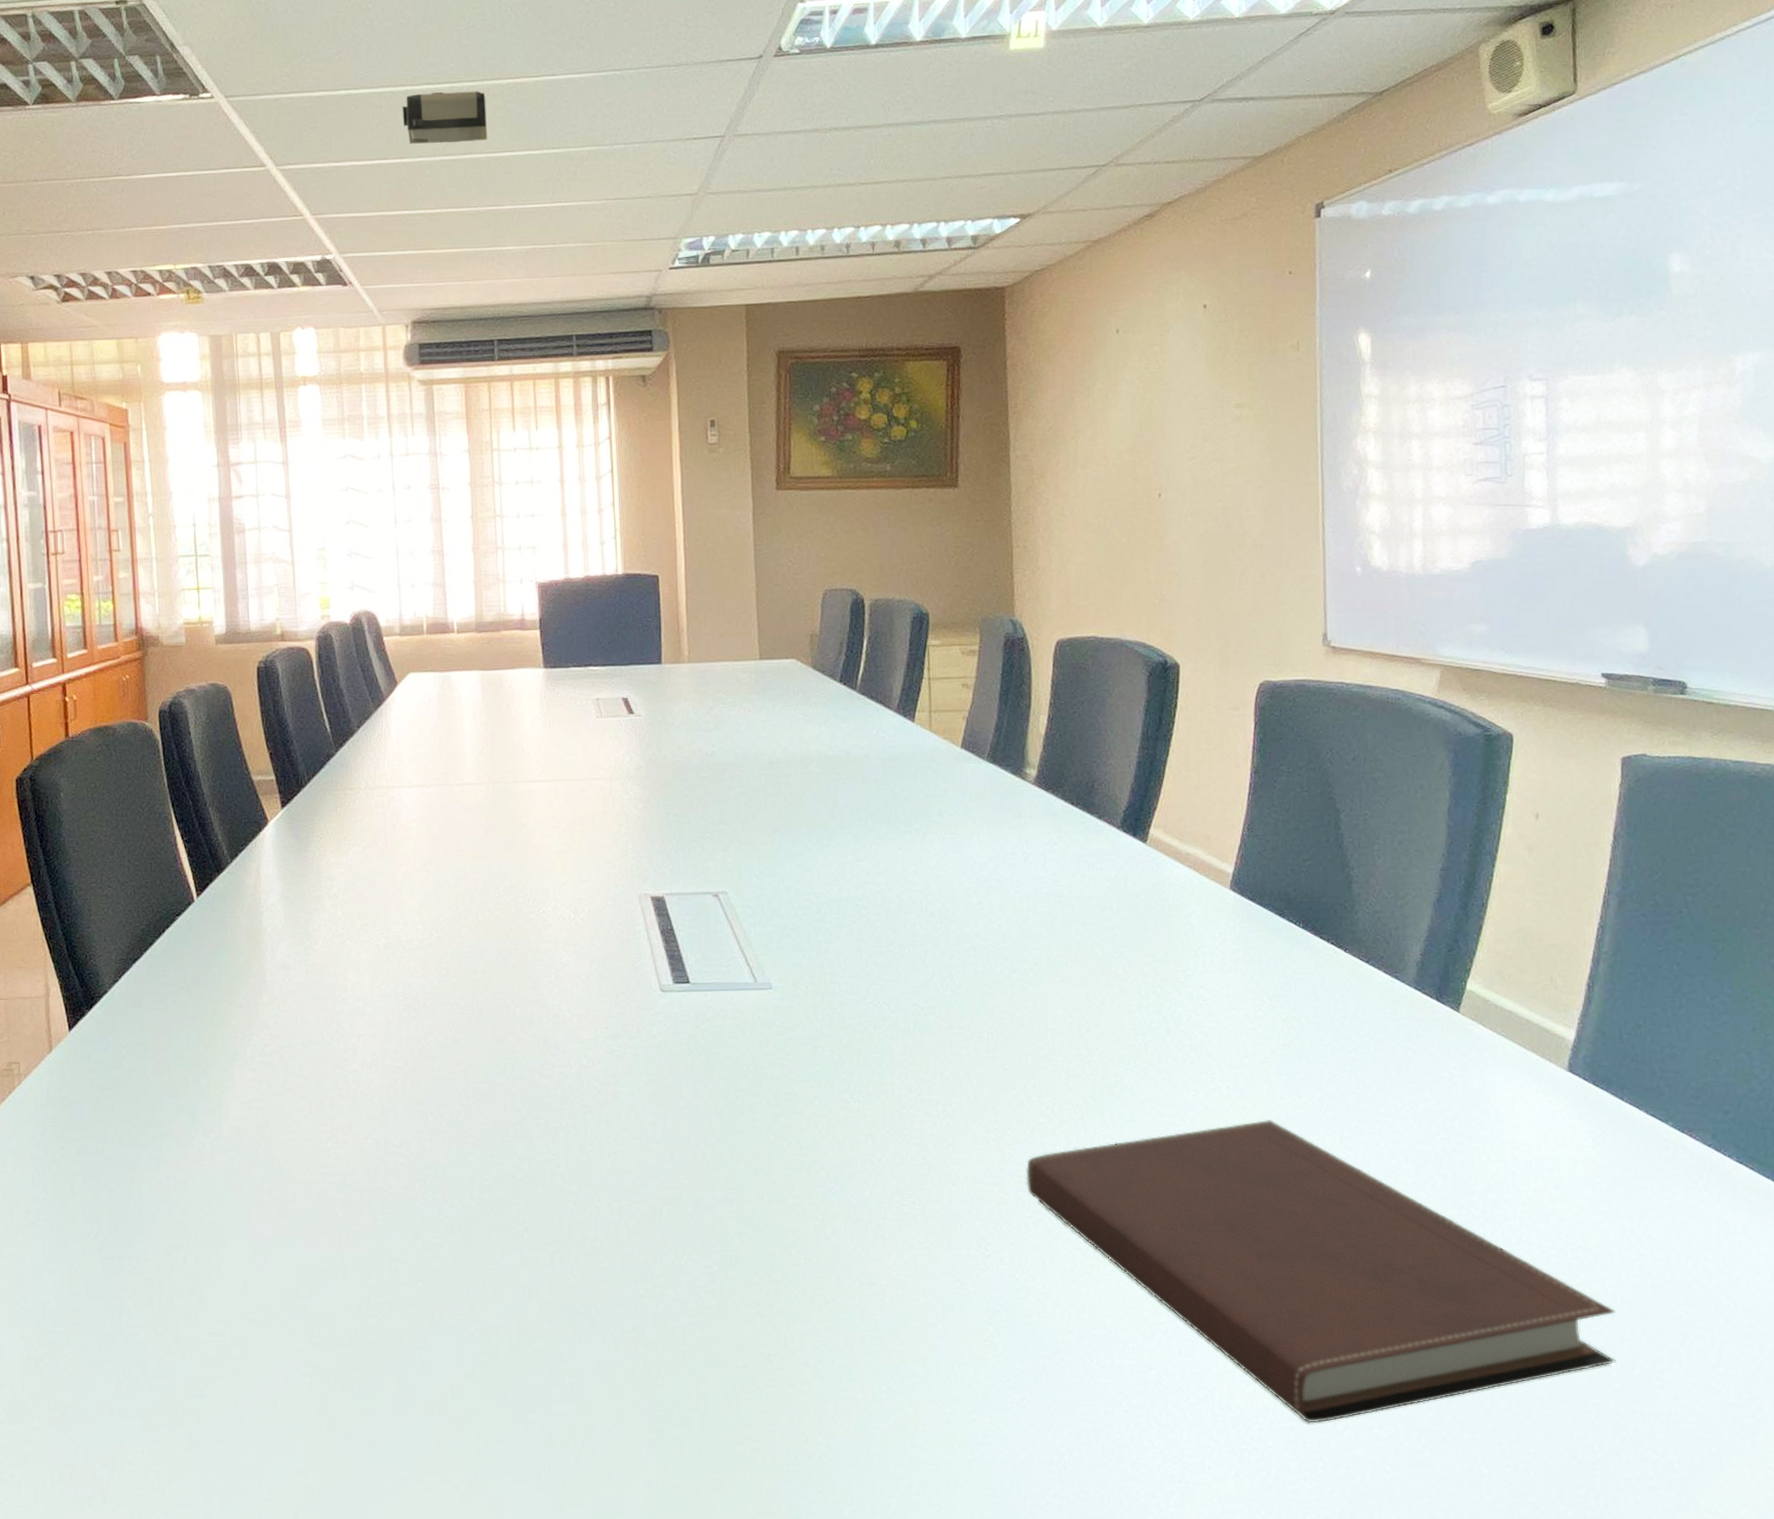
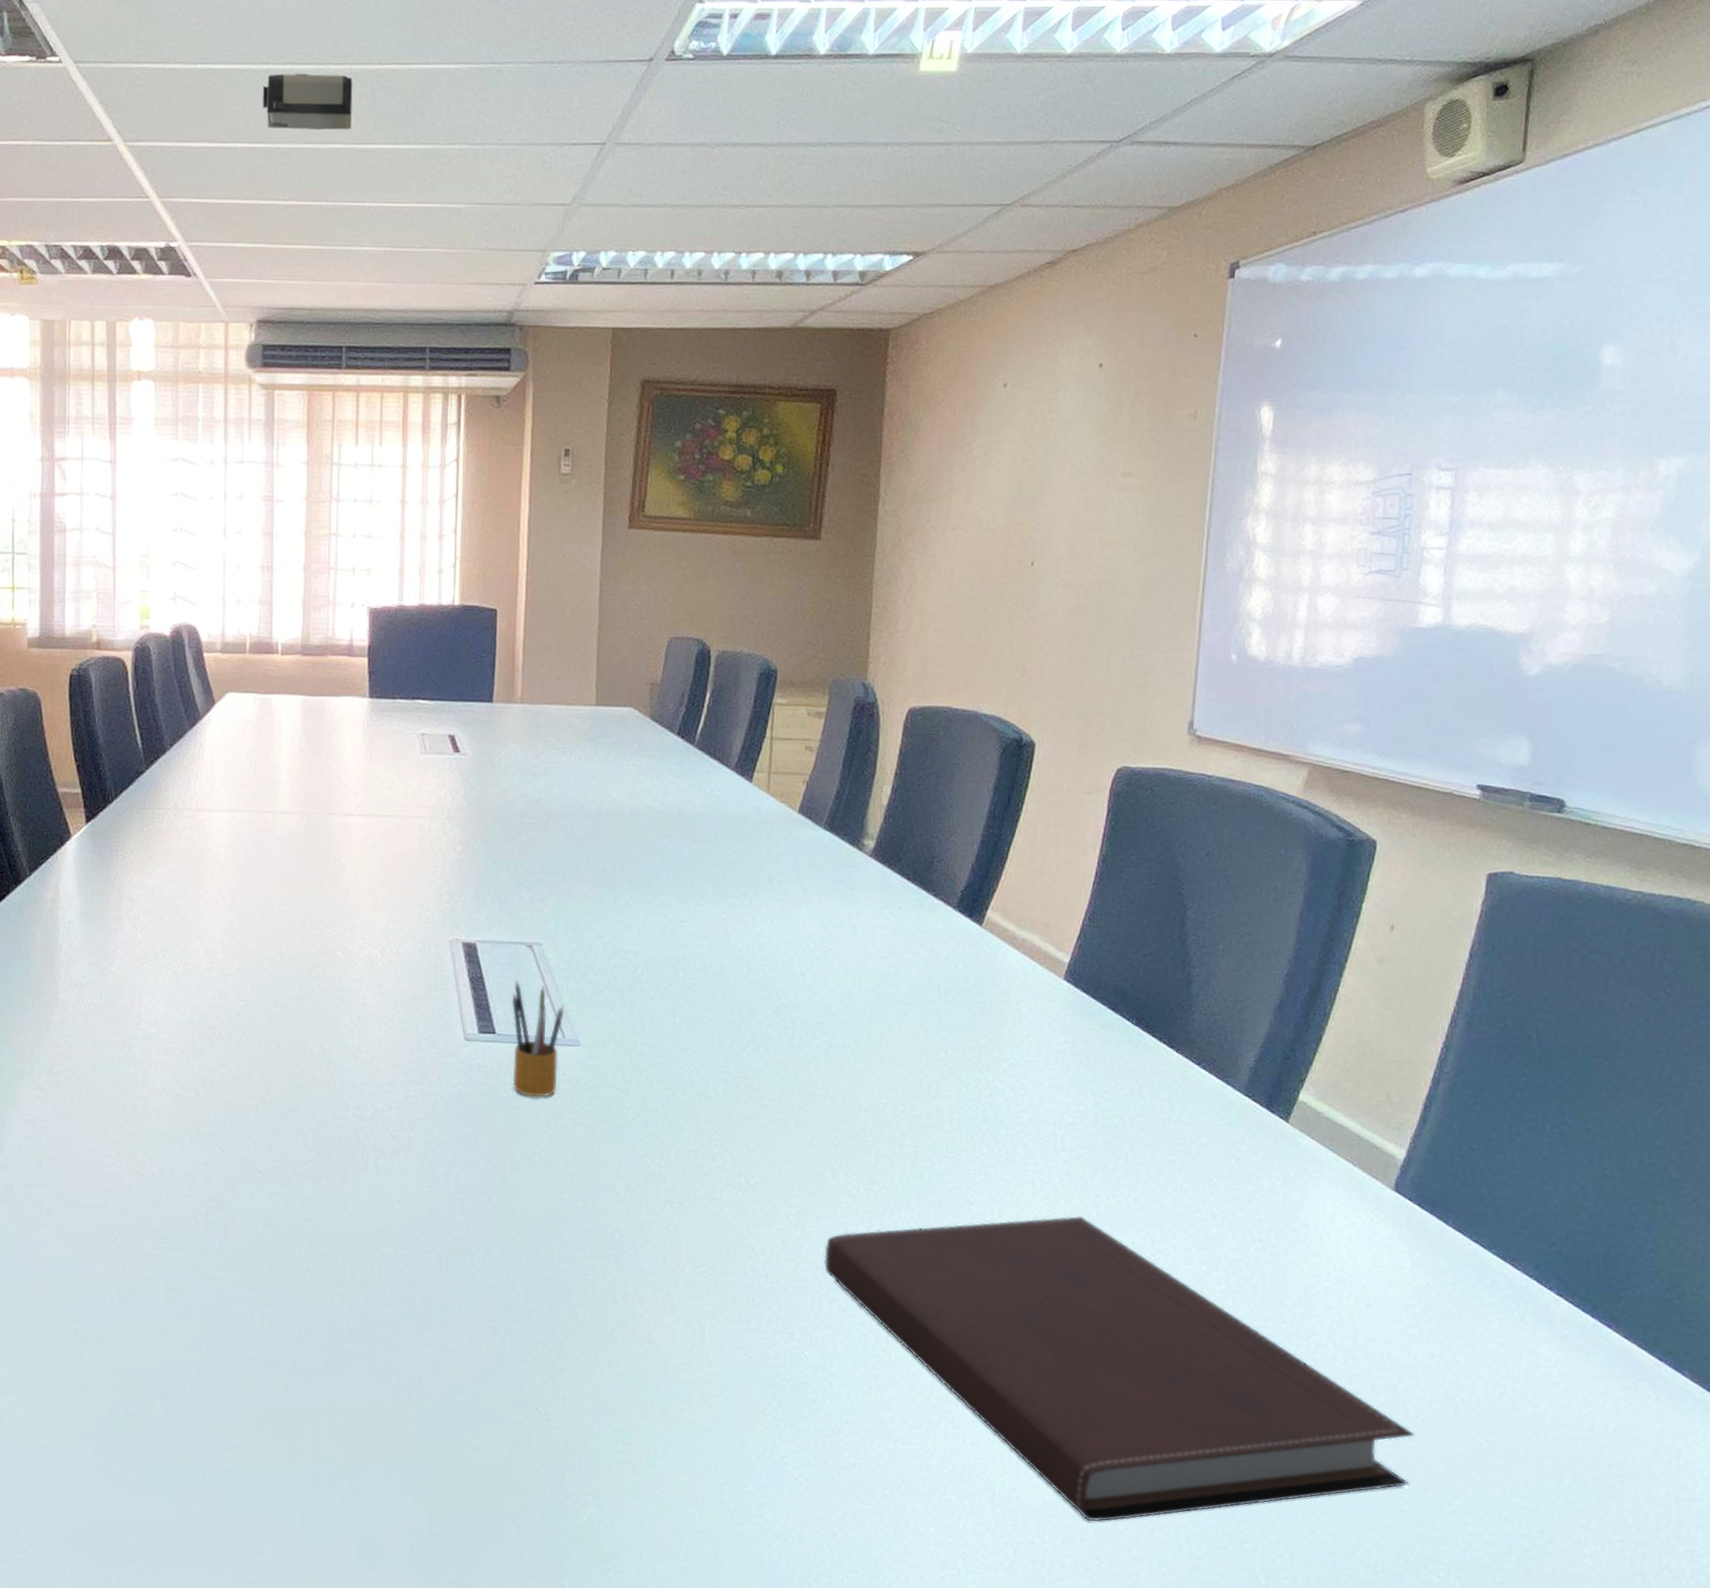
pencil box: none [702,929,754,1043] -> present [511,979,564,1098]

